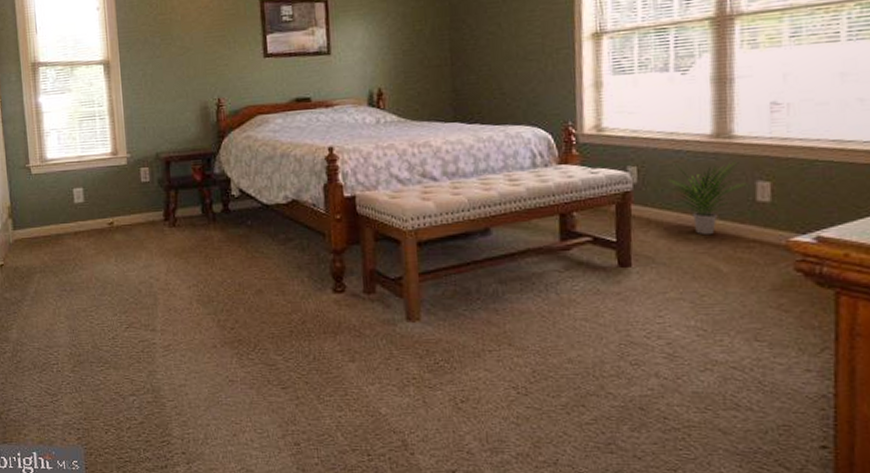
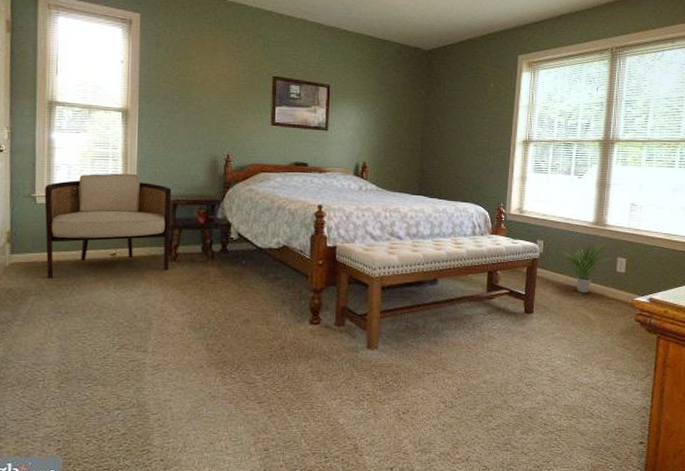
armchair: none [37,131,169,254] -> present [44,173,172,279]

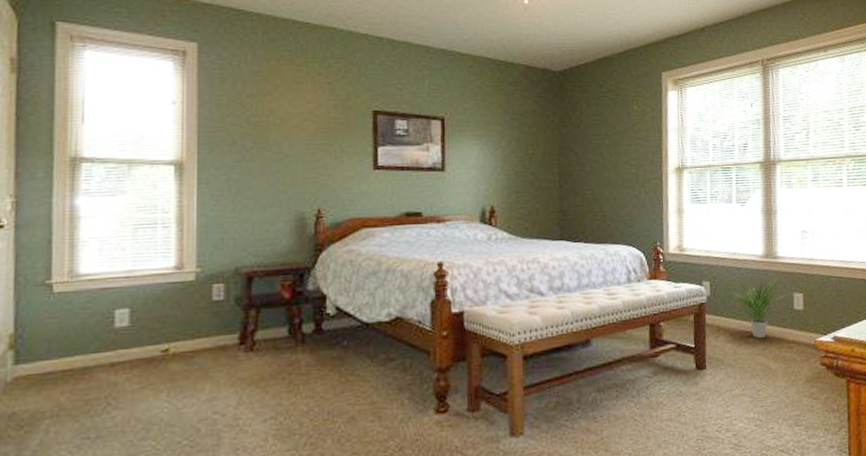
armchair: present [44,173,172,279] -> none [65,242,245,393]

